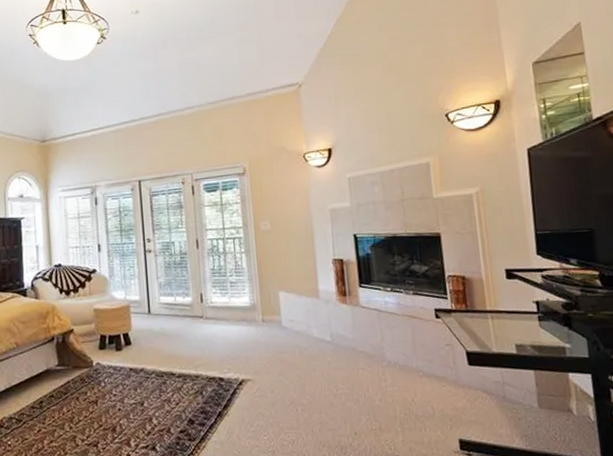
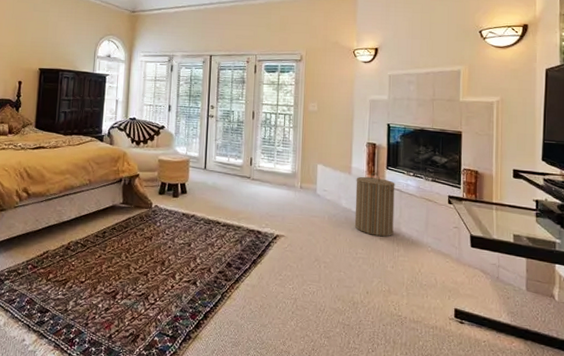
laundry hamper: none [325,293,377,367] -> present [354,172,395,237]

